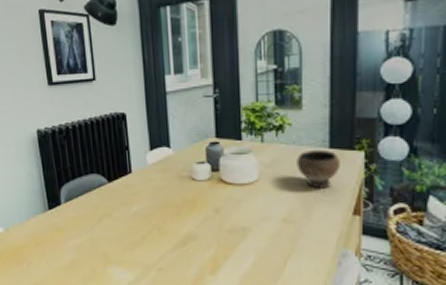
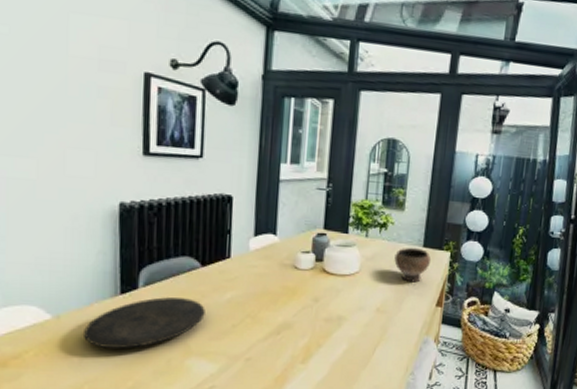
plate: none [26,212,117,258] -> present [82,297,205,349]

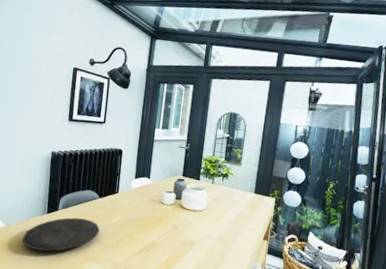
bowl: present [394,247,431,283] -> none [232,193,260,220]

